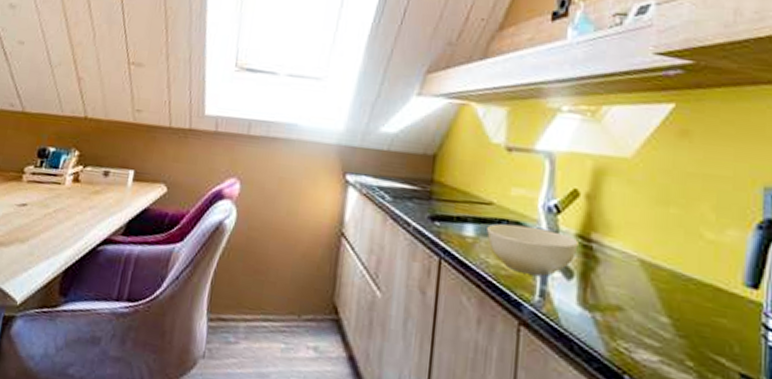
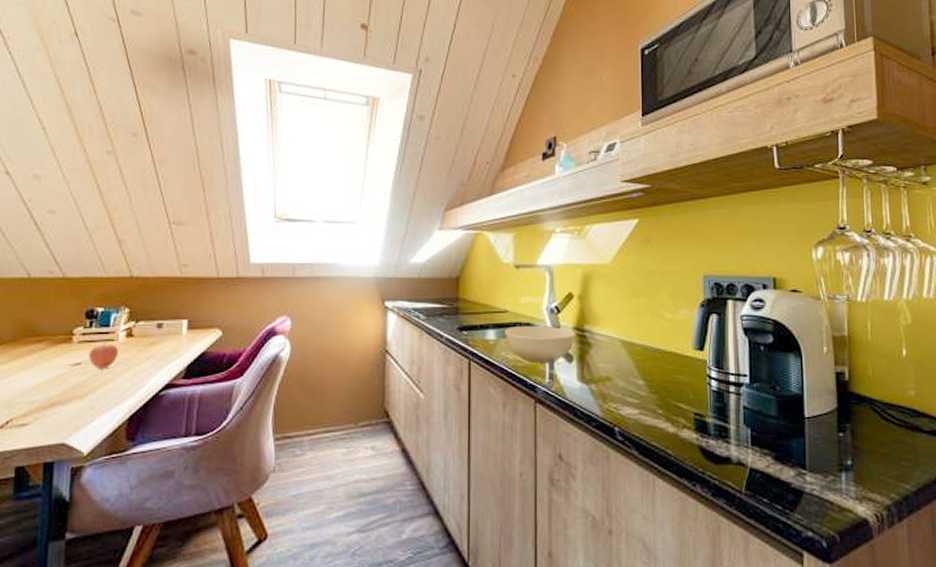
fruit: none [35,182,64,214] -> present [89,339,119,369]

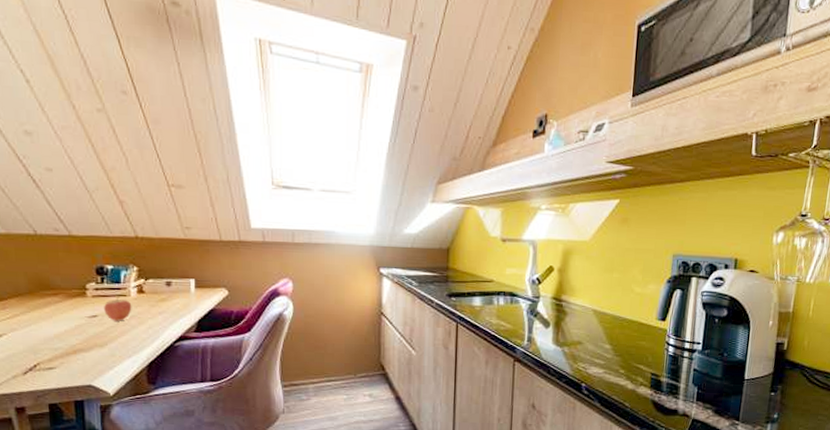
bowl: present [505,325,575,363] -> none [490,294,553,328]

